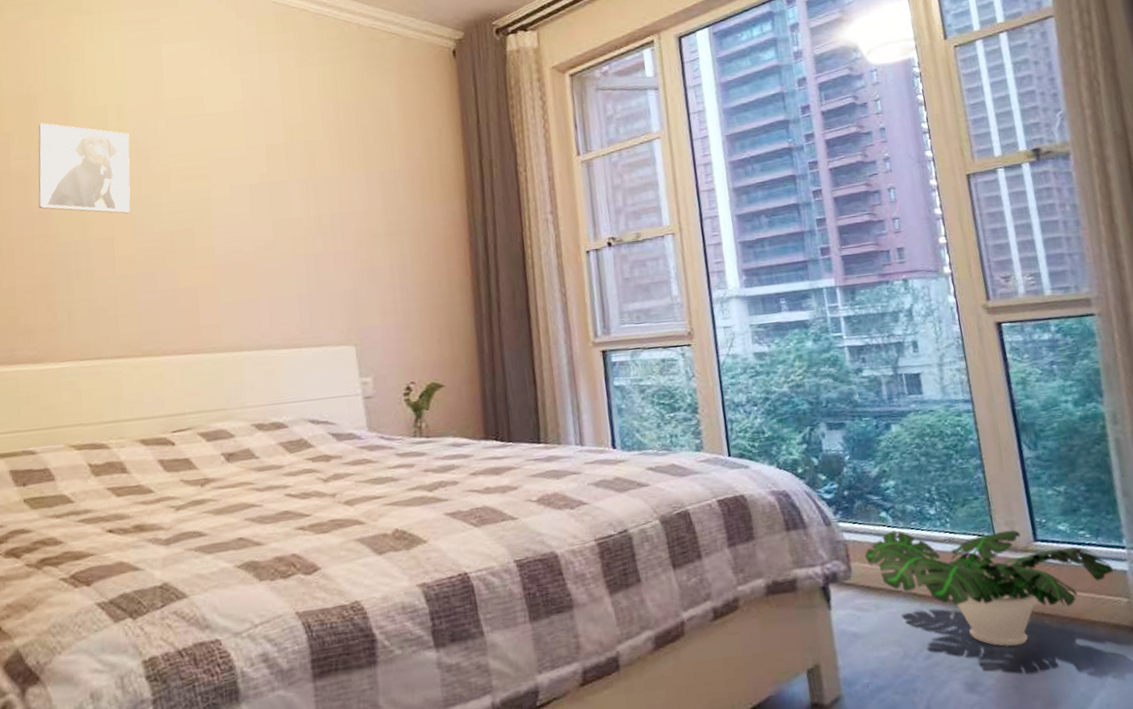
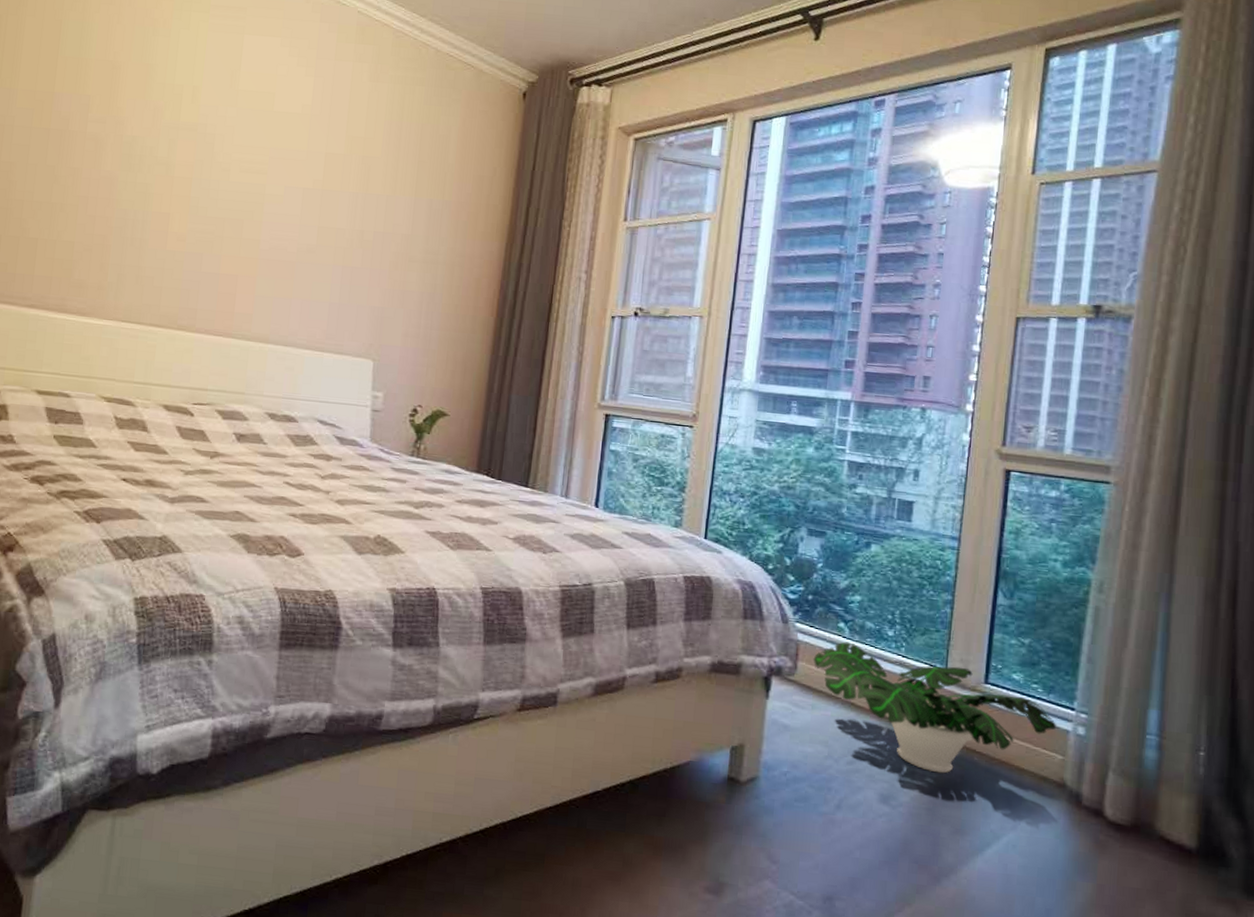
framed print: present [38,122,131,214] -> none [106,91,200,193]

